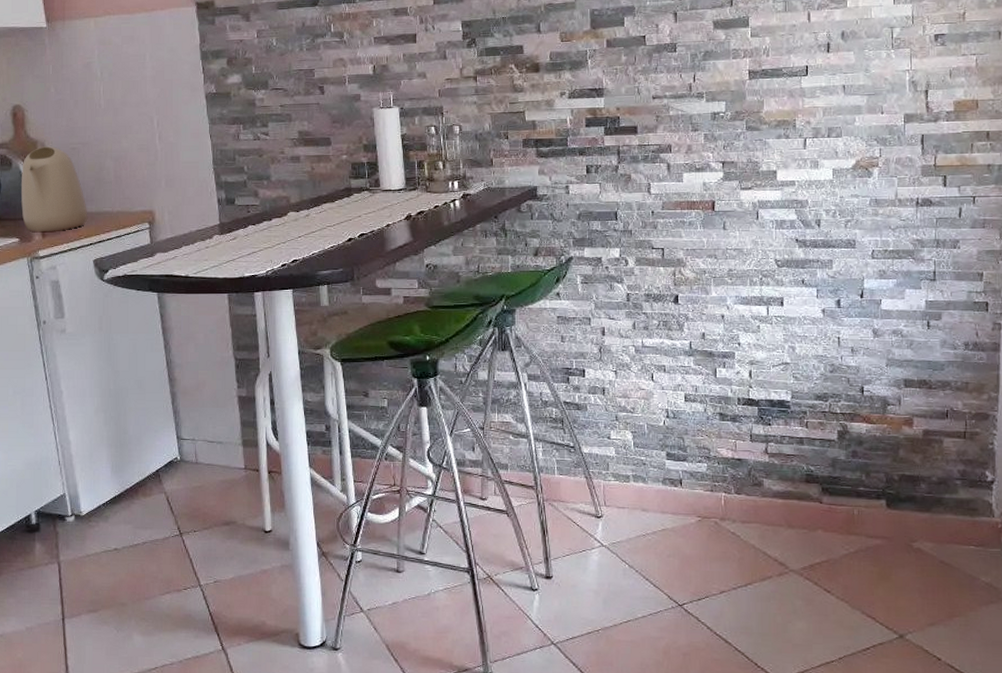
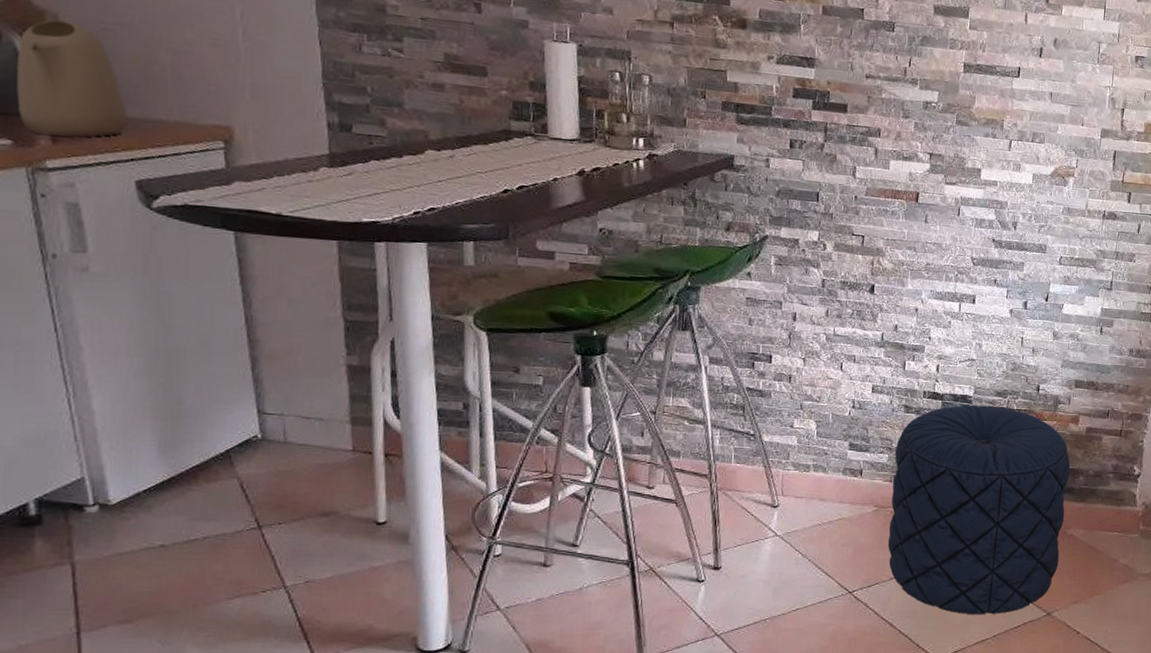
pouf: none [713,410,909,635] -> present [887,405,1070,615]

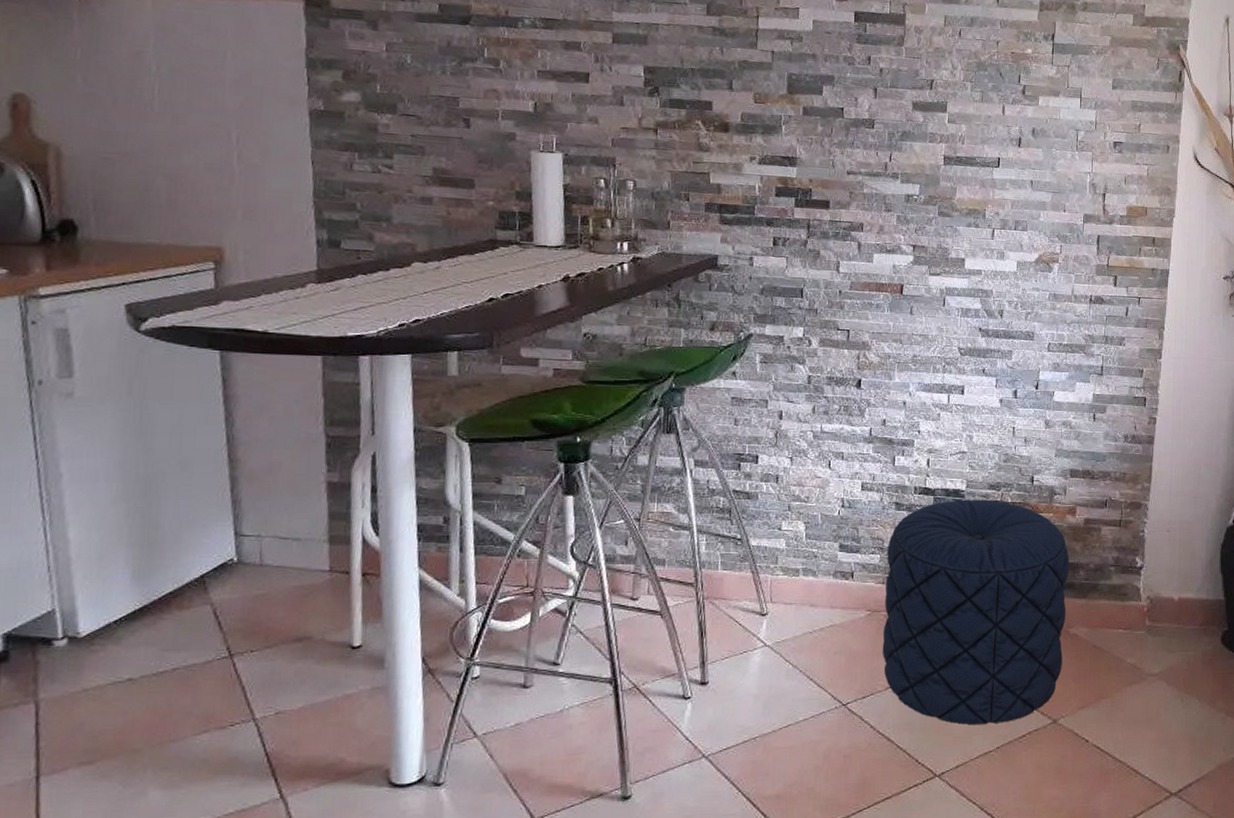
kettle: present [17,19,127,138] -> none [15,151,121,265]

